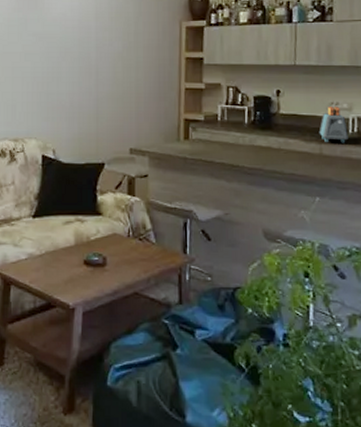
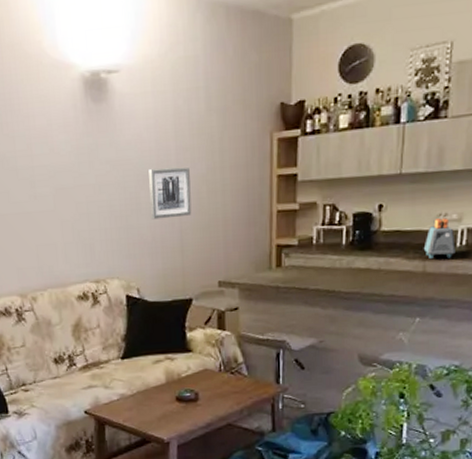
wall art: none [69,44,108,88] -> present [149,167,192,220]

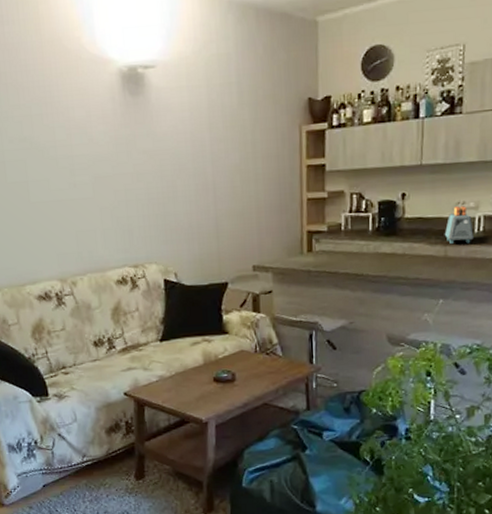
wall art: present [149,167,192,220] -> none [185,157,226,207]

